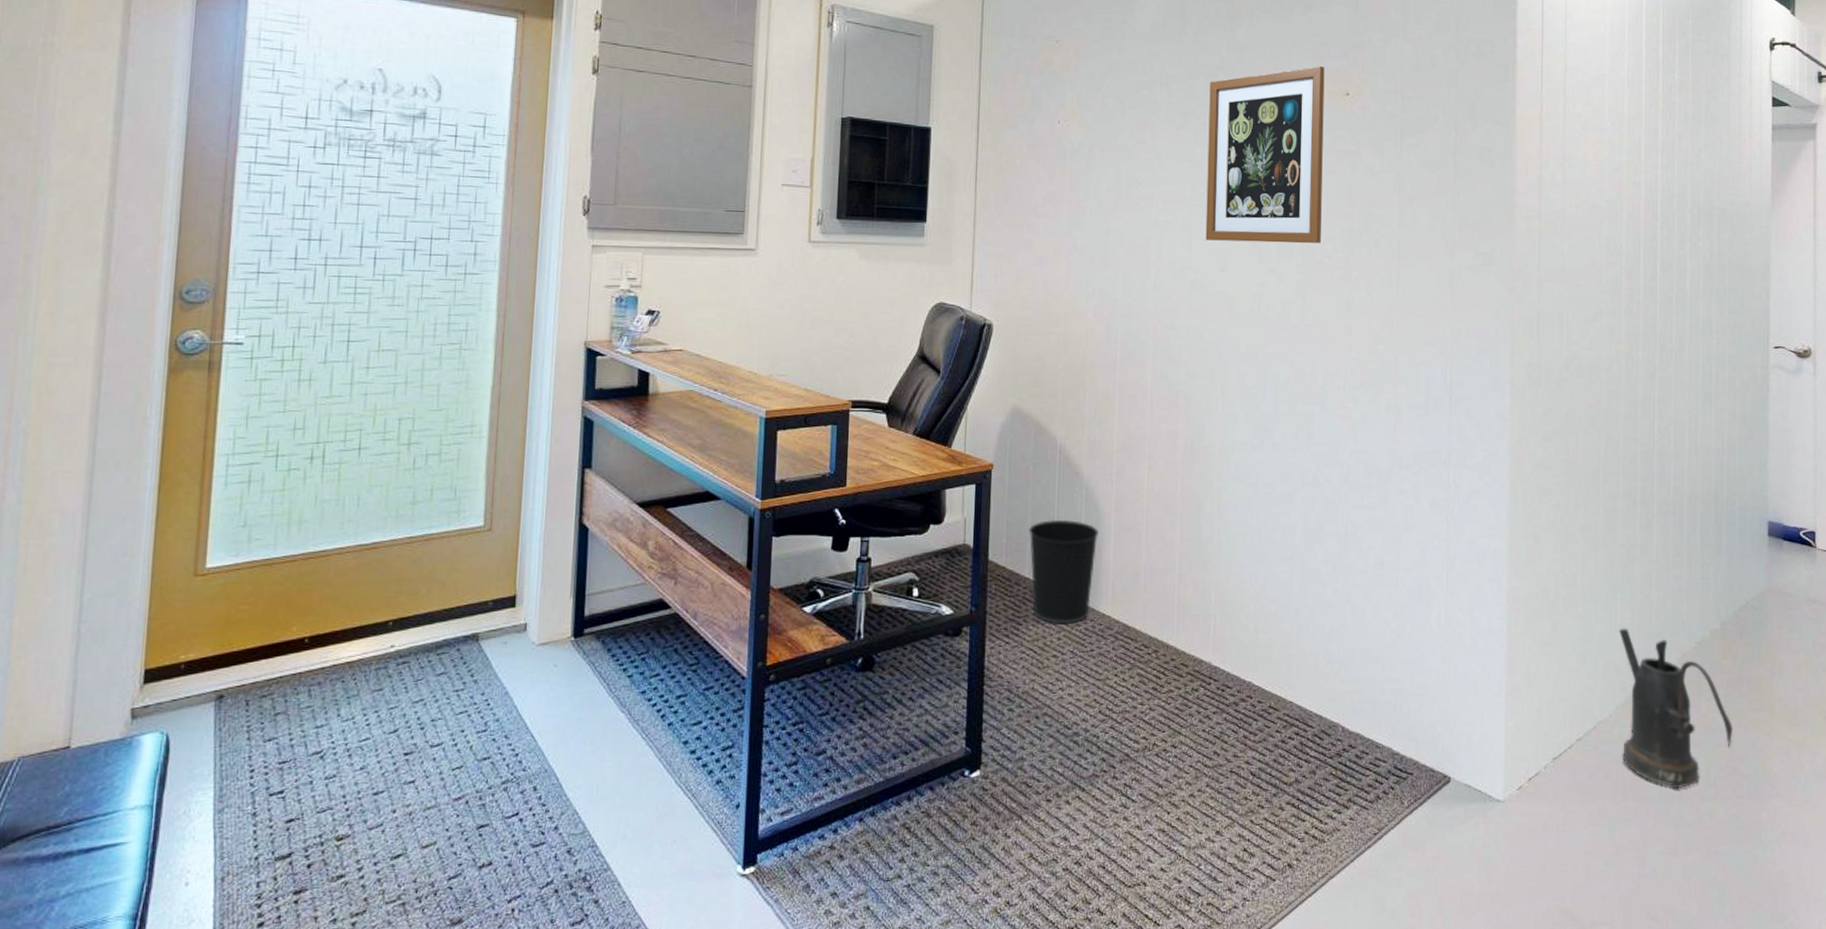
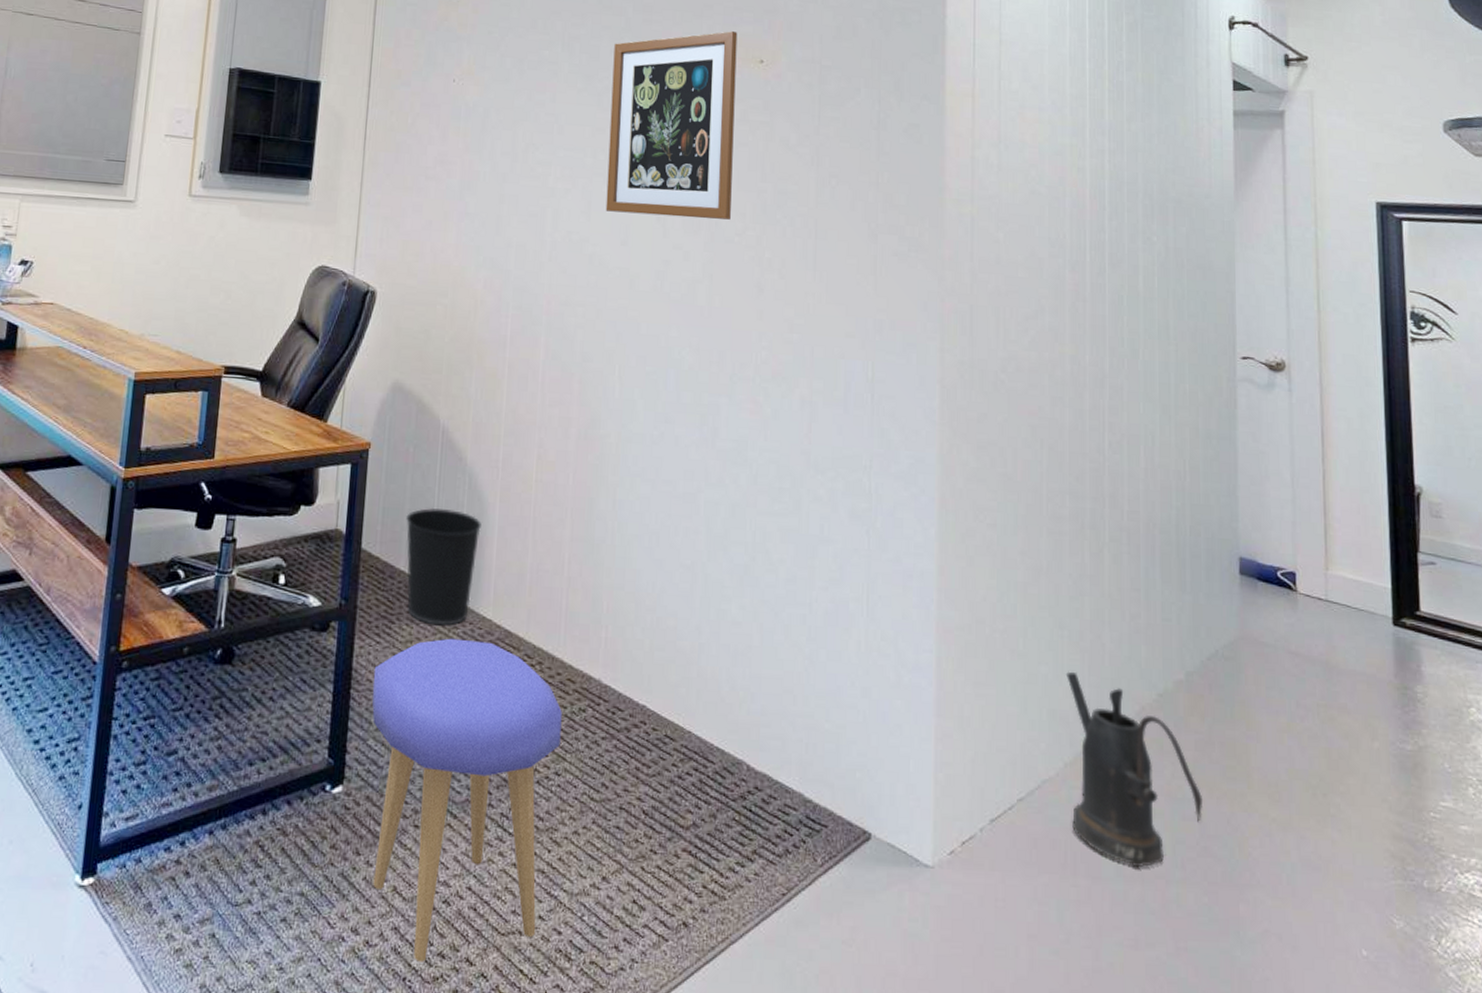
stool: none [1003,635,1177,916] -> present [371,638,562,962]

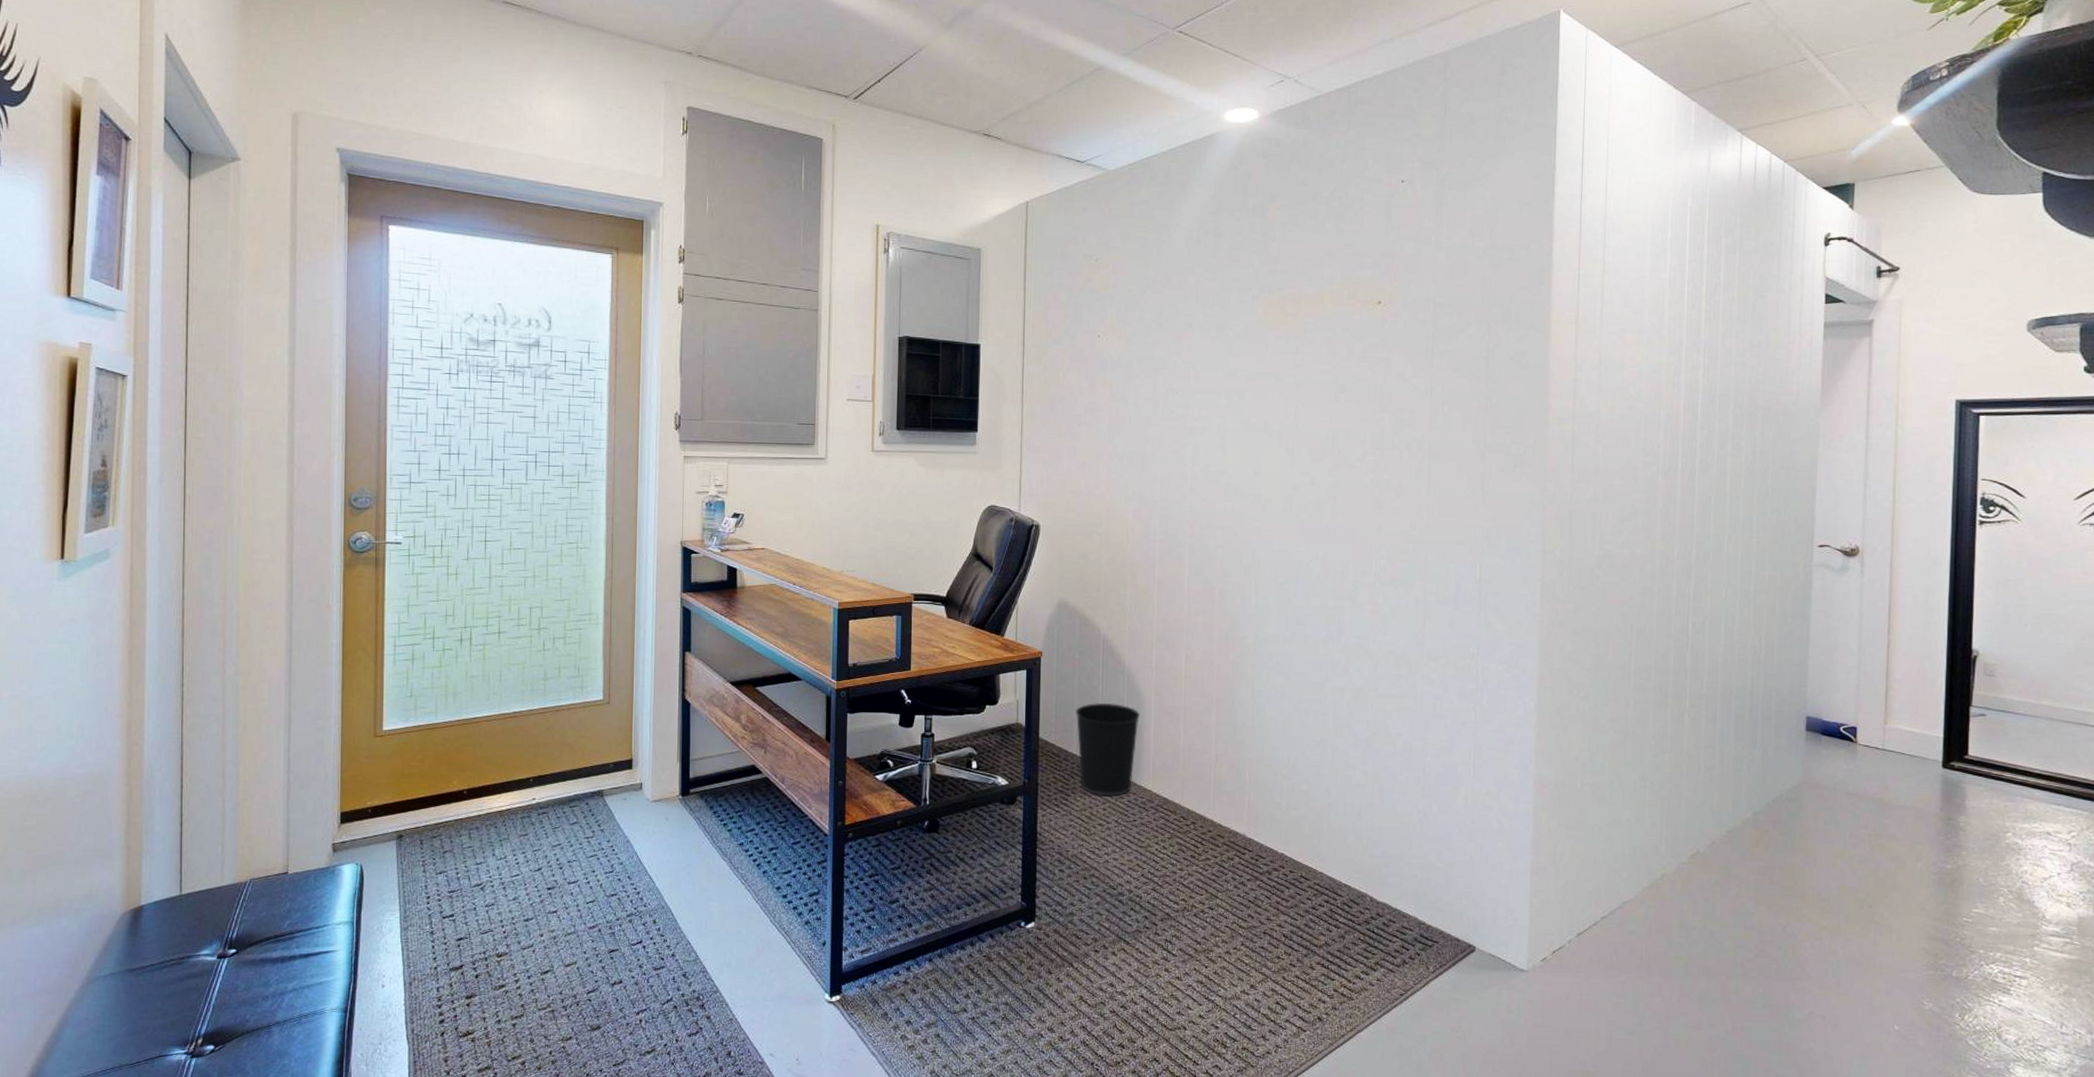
stool: present [371,638,562,962] -> none [1054,806,1214,1051]
wall art: present [605,31,738,220] -> none [1239,276,1357,448]
watering can: present [1065,671,1203,868] -> none [1646,815,1763,967]

